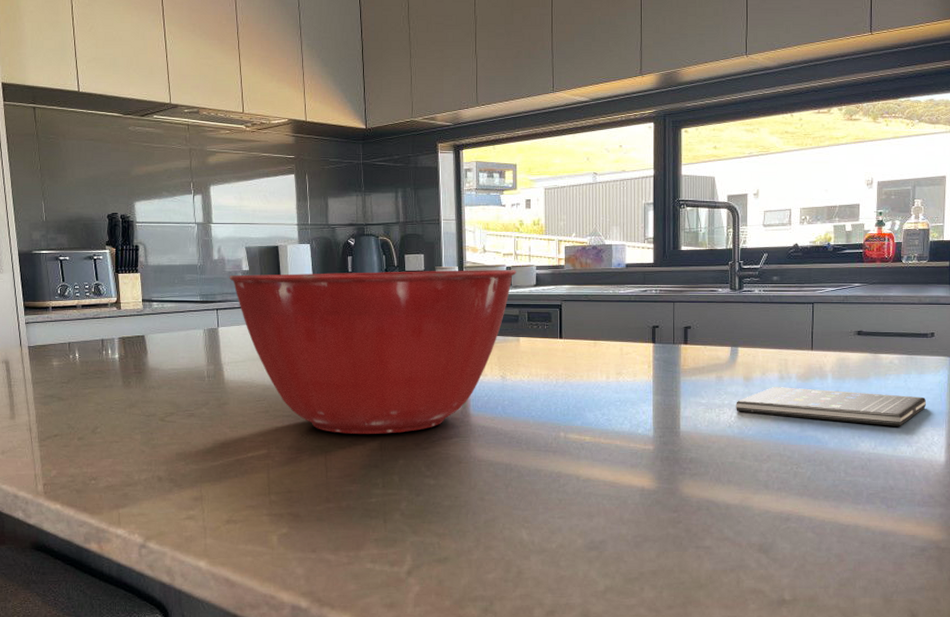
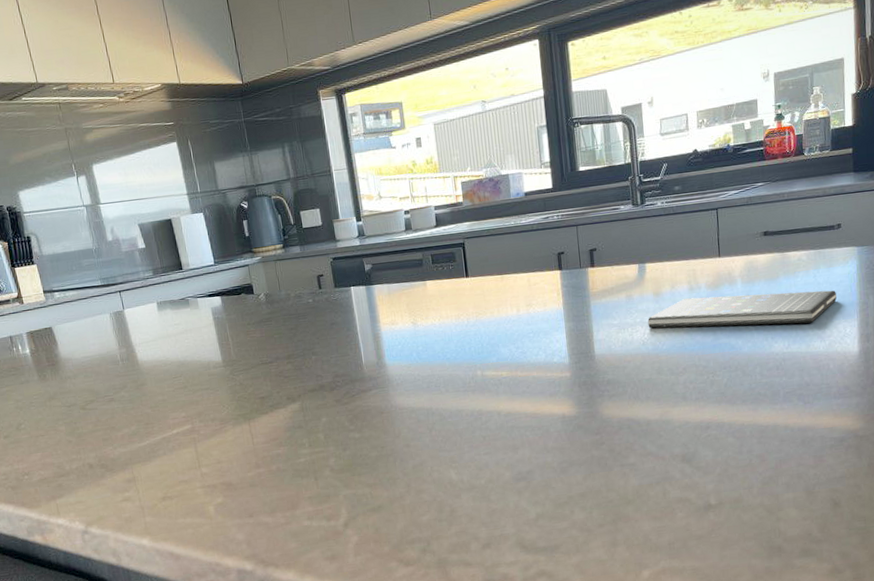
mixing bowl: present [229,270,516,435] -> none [126,213,415,400]

